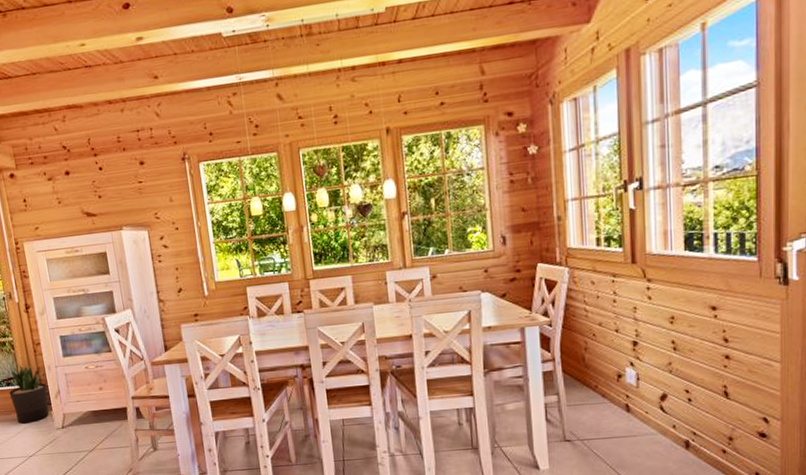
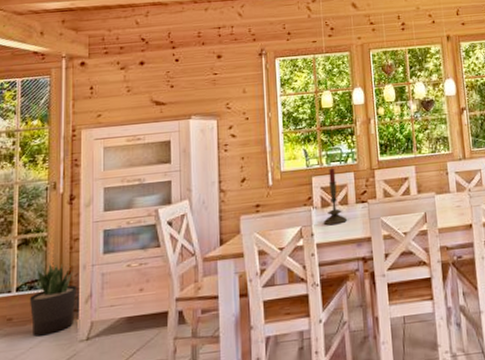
candle: none [261,278,283,335] -> present [324,168,347,226]

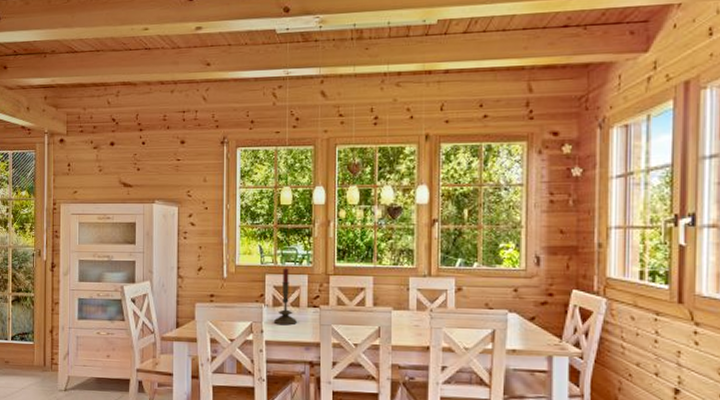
planter: present [29,262,78,336] -> none [21,318,58,381]

